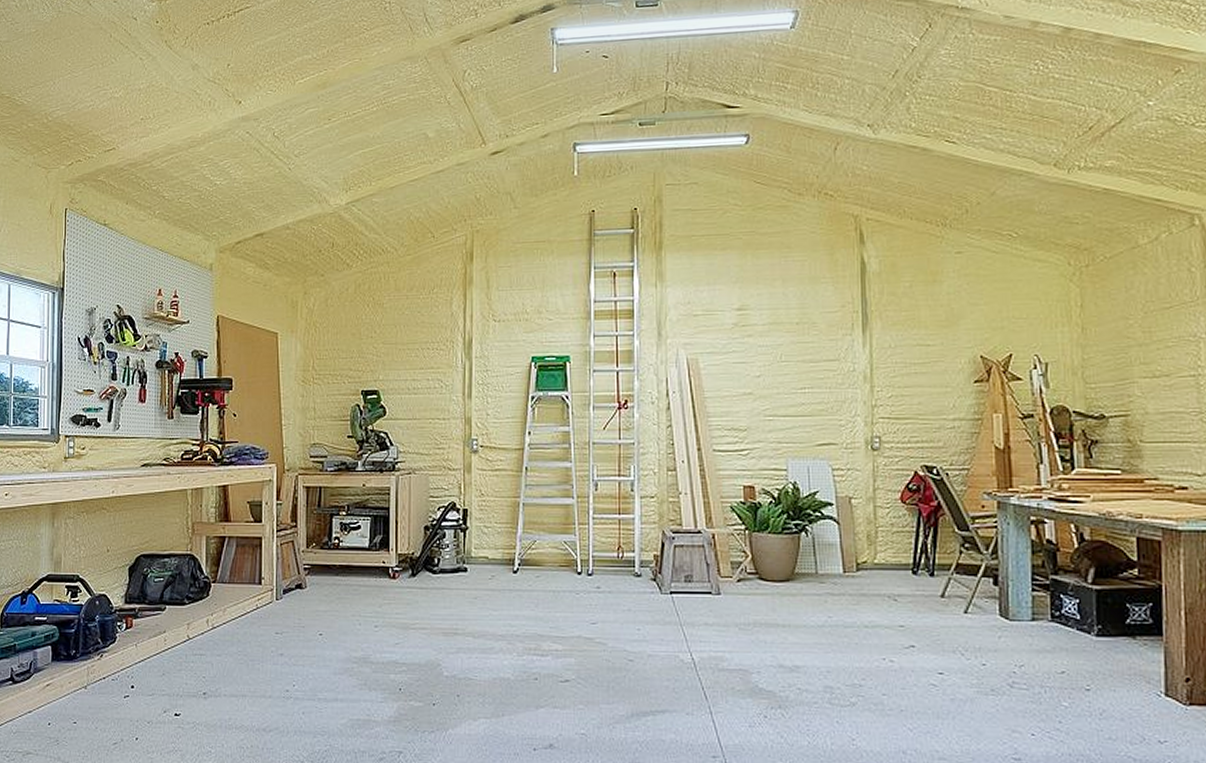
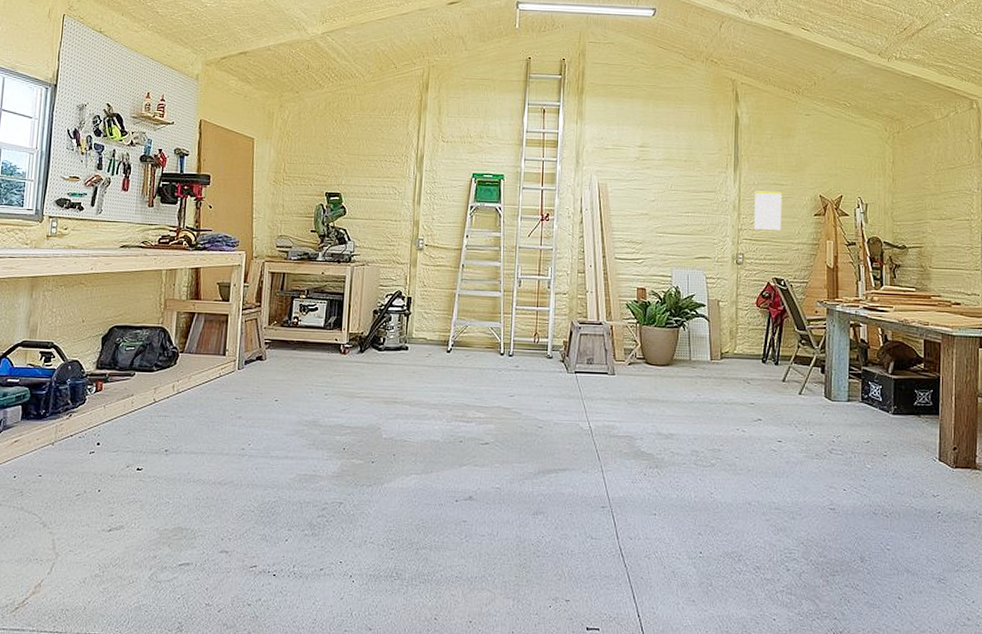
calendar: none [891,354,930,404] -> present [754,191,782,230]

